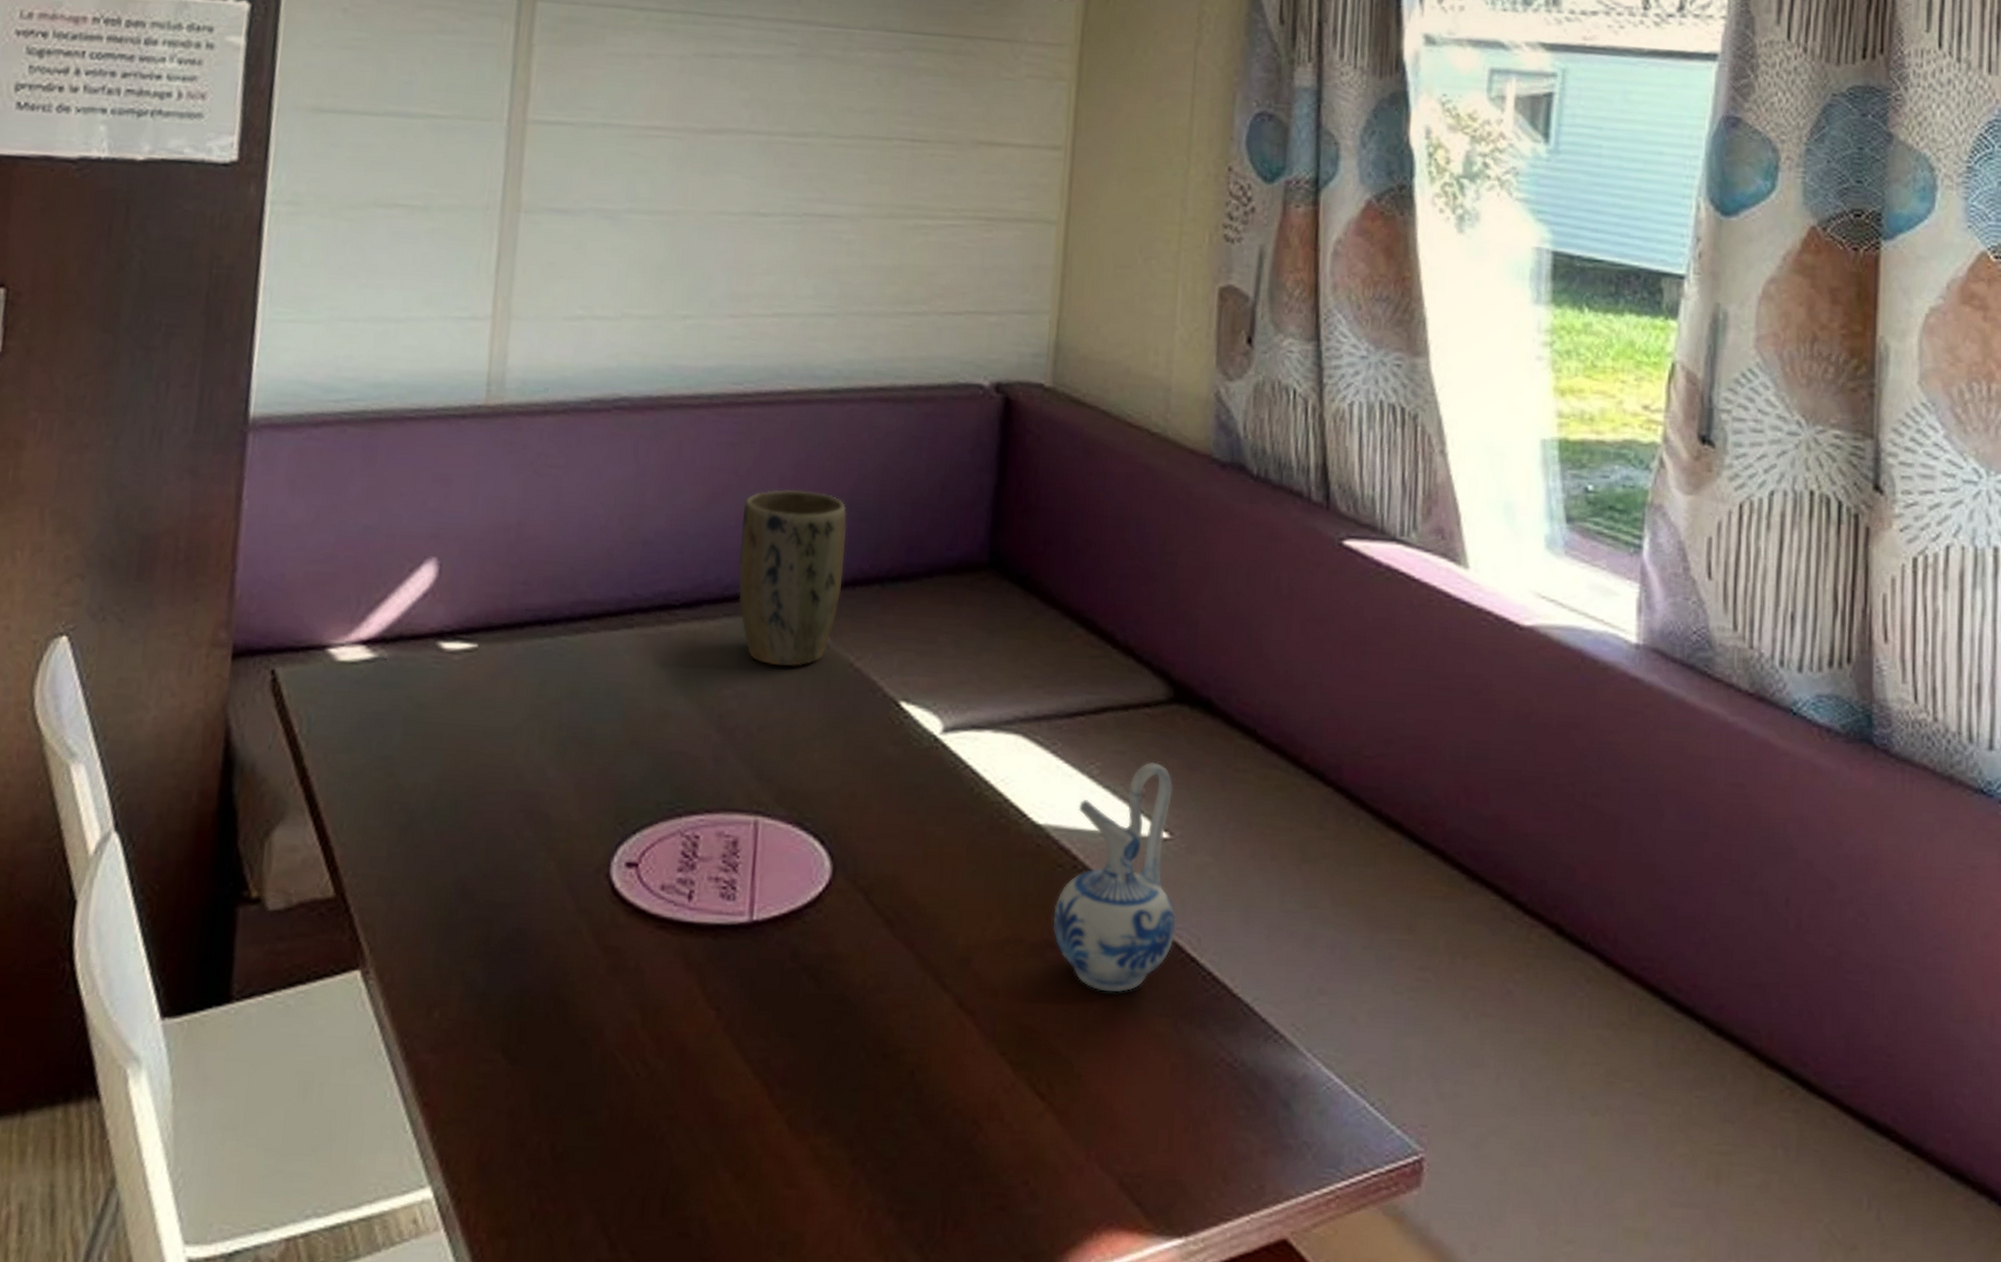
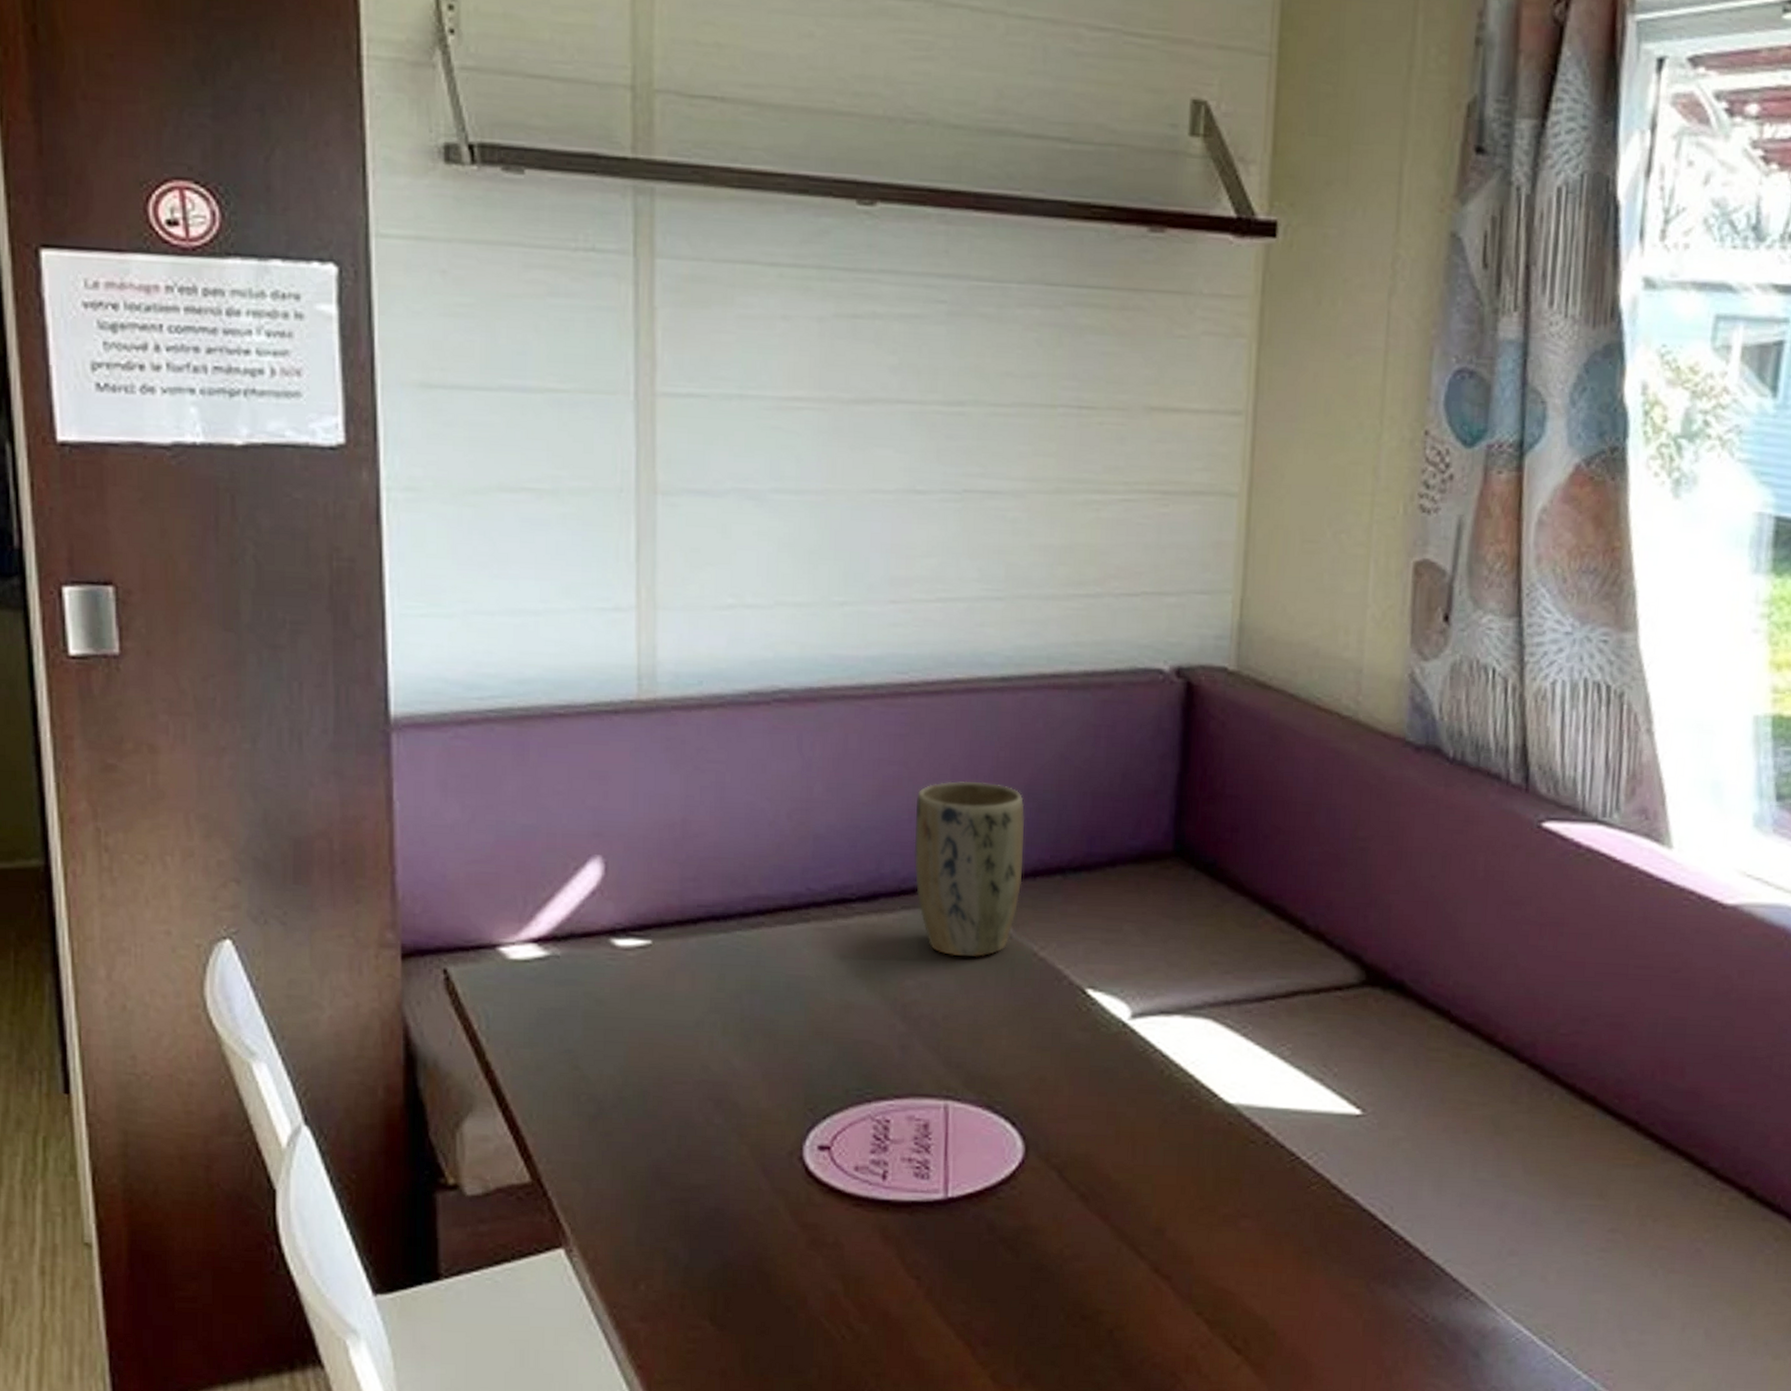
ceramic pitcher: present [1052,762,1176,993] -> none [1246,1042,1369,1257]

